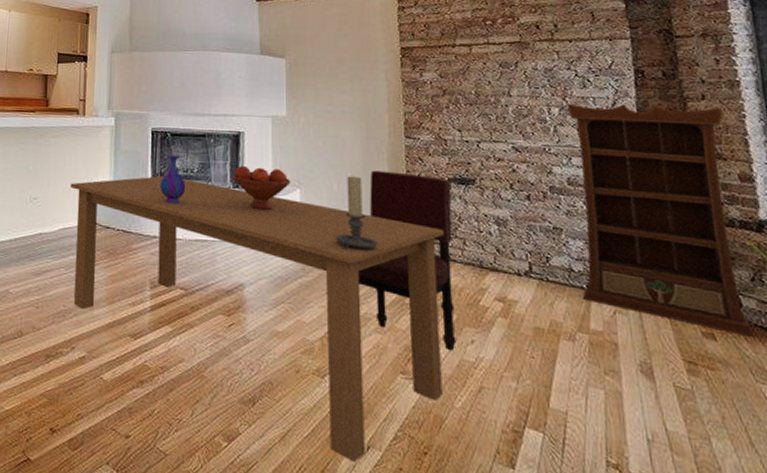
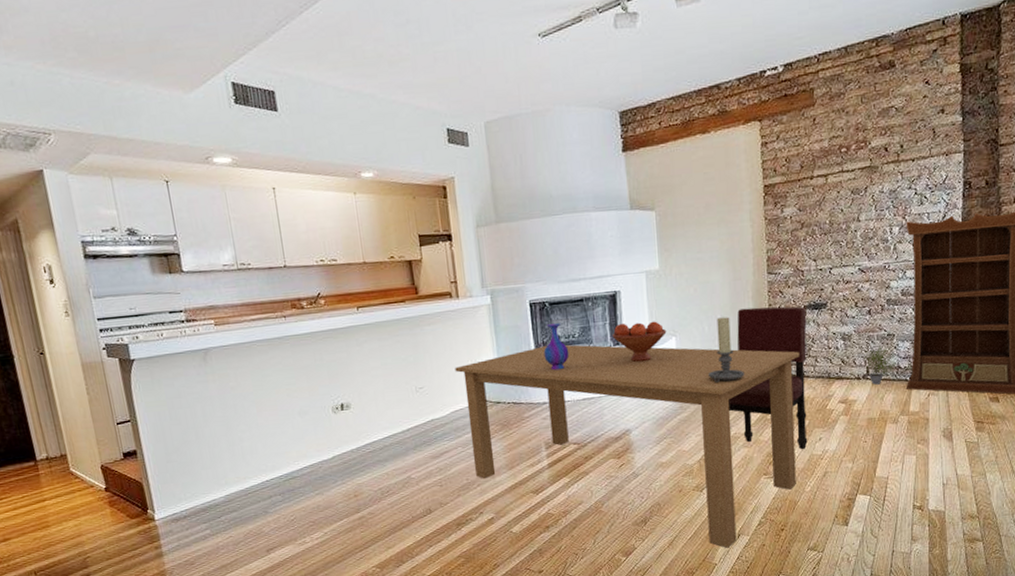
potted plant: none [523,239,567,287] -> present [862,345,896,385]

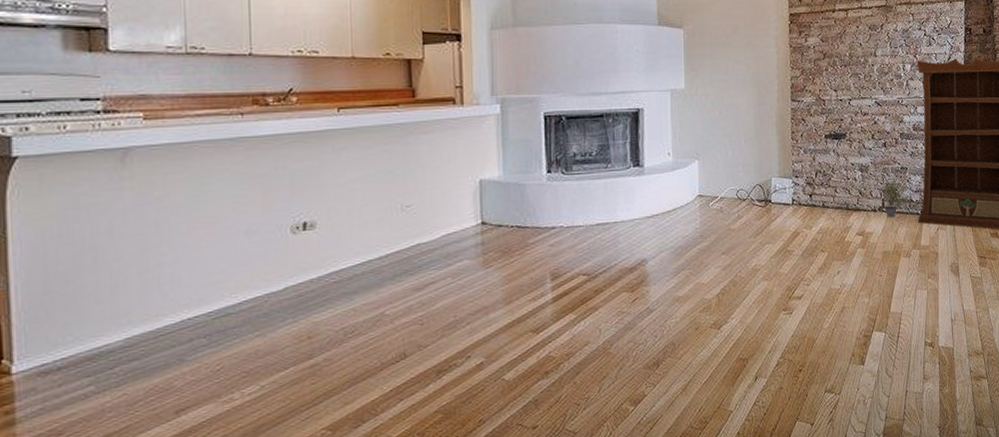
dining table: present [455,344,800,548] -> none [451,162,820,393]
vase: present [544,323,569,371] -> none [556,139,585,191]
fruit bowl: present [612,321,667,363] -> none [632,142,690,186]
candle holder: present [708,317,744,384] -> none [730,142,766,211]
dining chair: present [729,306,808,449] -> none [750,134,827,283]

